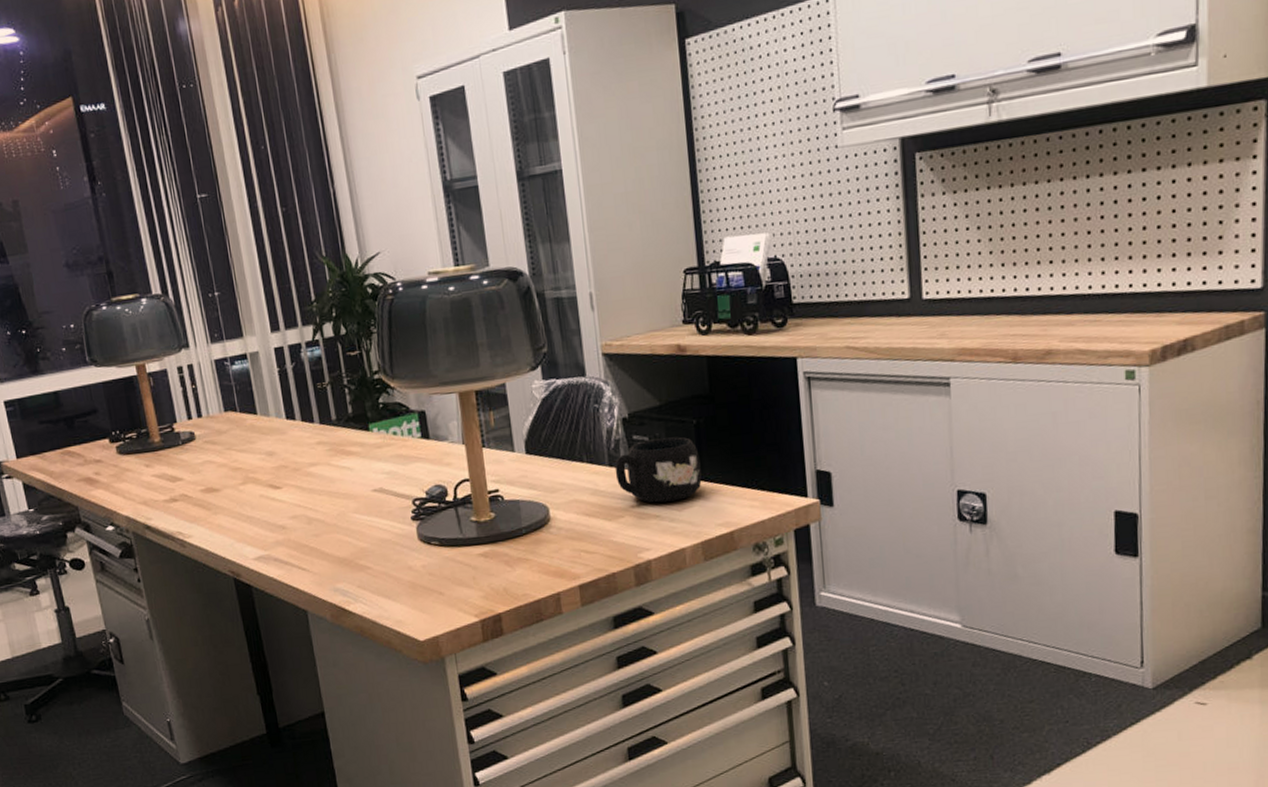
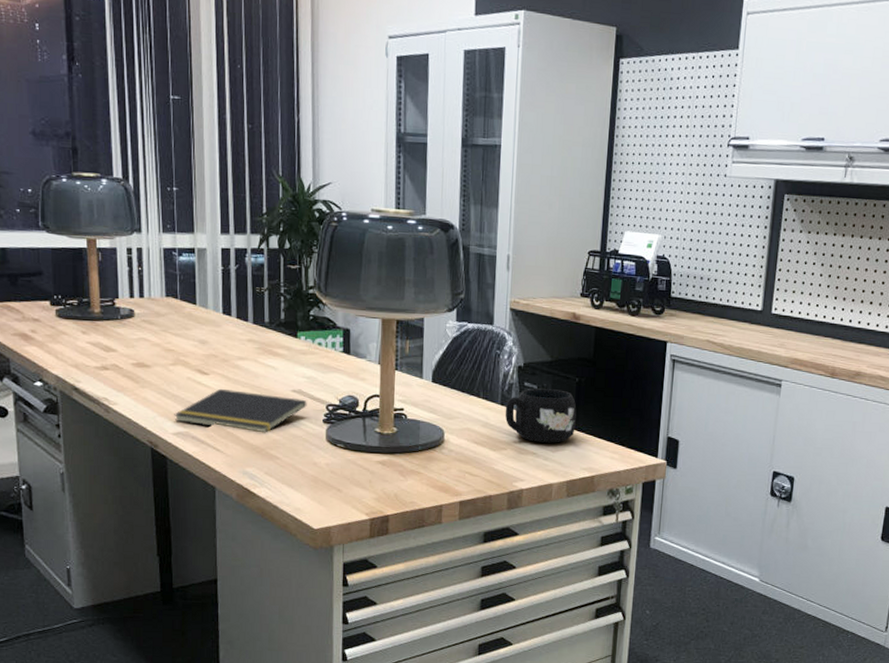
notepad: none [252,497,392,546] -> present [174,388,307,433]

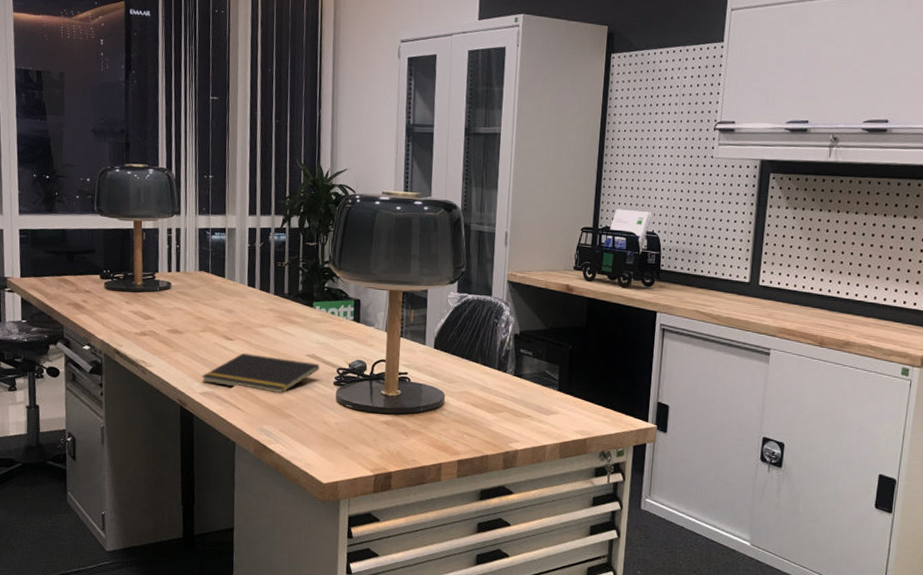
mug: present [505,388,577,443] -> none [501,355,570,407]

